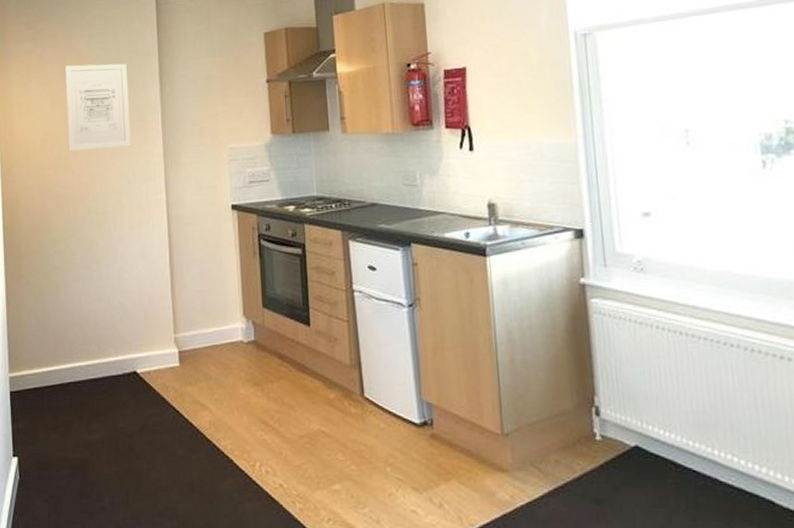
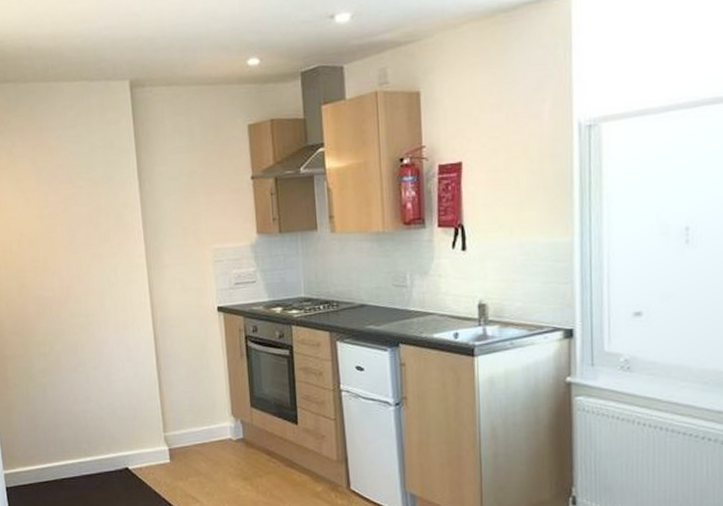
wall art: present [65,63,131,151] -> none [37,159,112,253]

